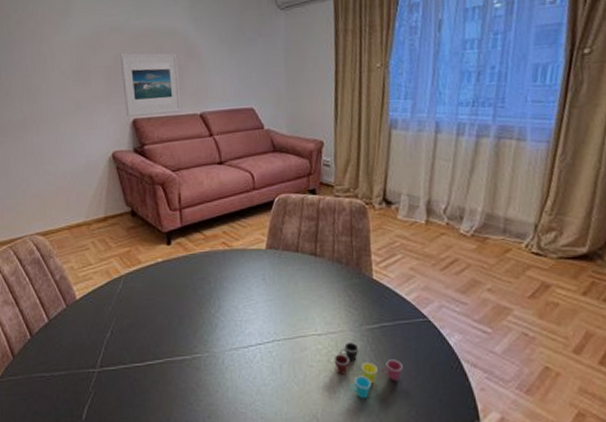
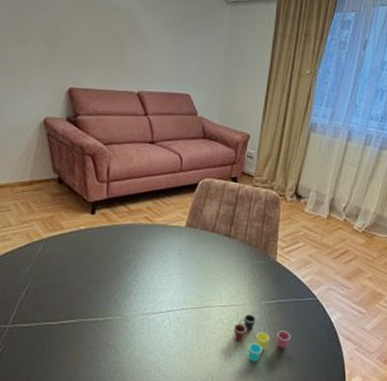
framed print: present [120,52,182,117] -> none [61,18,121,88]

